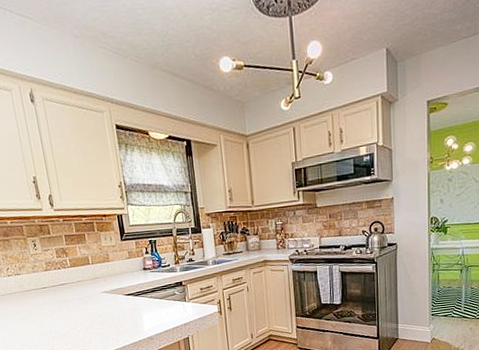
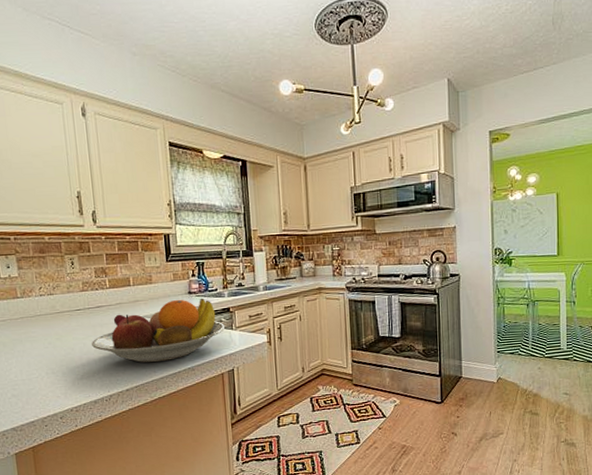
fruit bowl: none [59,274,179,334] -> present [92,299,226,363]

